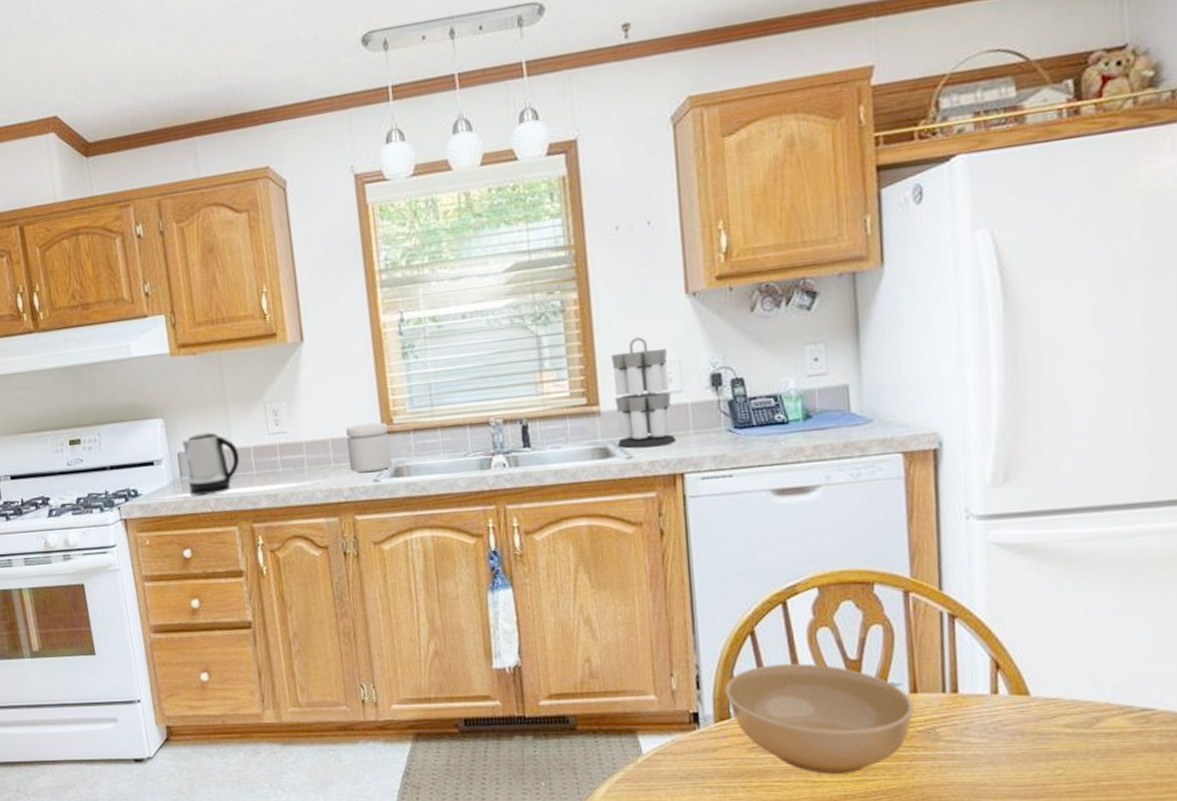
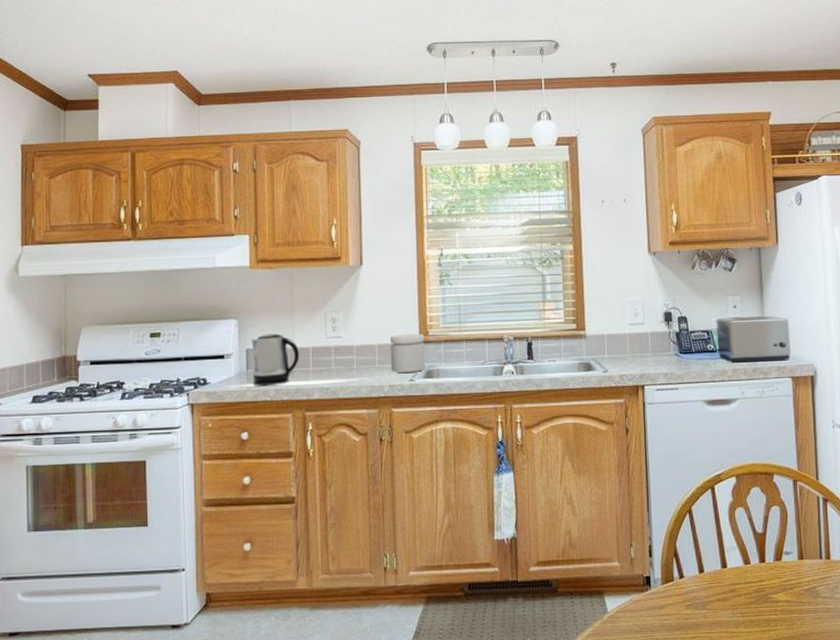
spice rack: present [611,336,677,448] -> none [595,281,640,365]
bowl: present [725,663,915,774] -> none [670,536,802,626]
toaster: none [787,368,902,437] -> present [716,315,791,363]

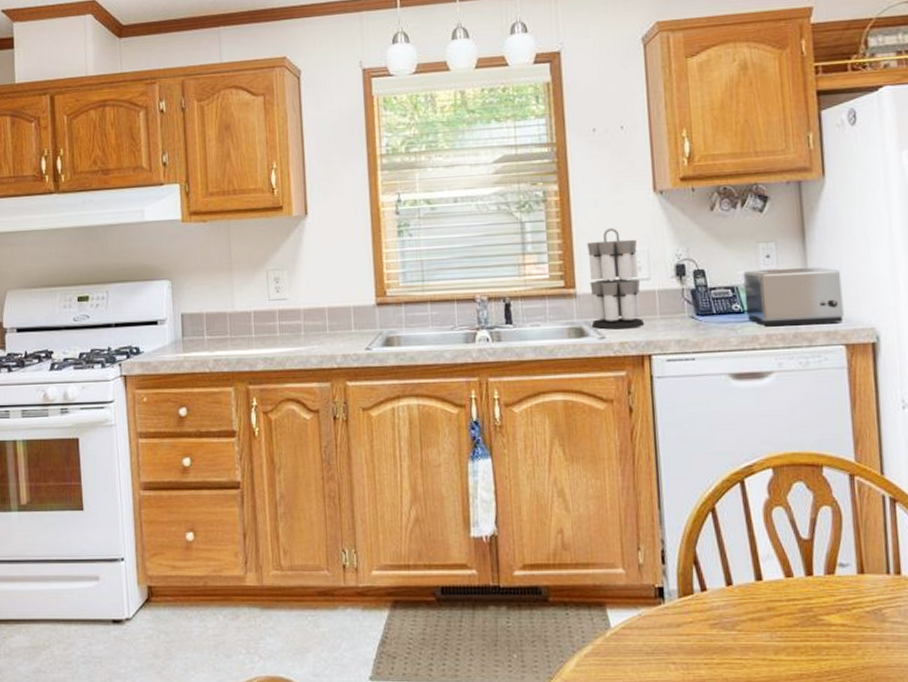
kettle: present [251,333,300,386] -> none [186,295,241,355]
jar: present [390,333,426,374] -> none [342,294,384,341]
spice rack: none [595,281,640,365] -> present [587,227,645,330]

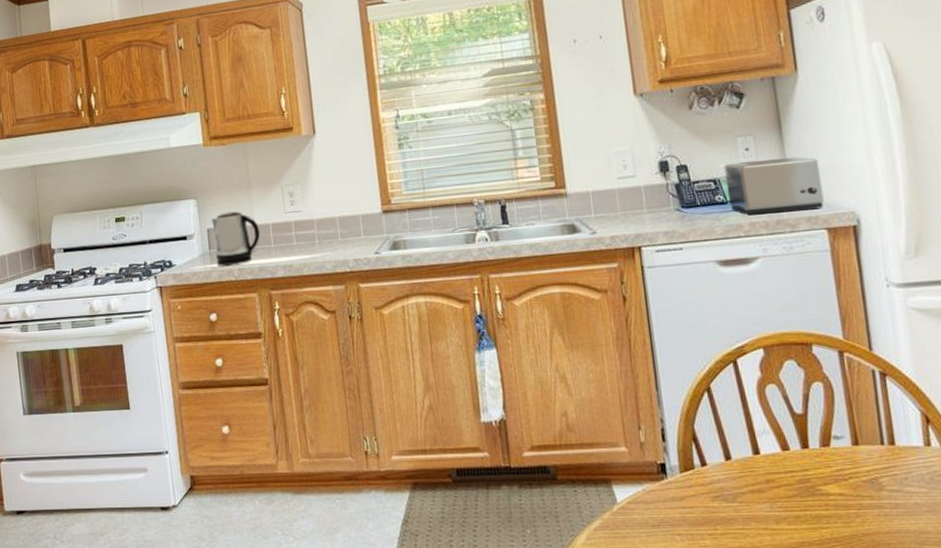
kettle: none [186,295,241,355] -> present [211,211,261,266]
spice rack: present [587,227,645,330] -> none [574,130,633,225]

